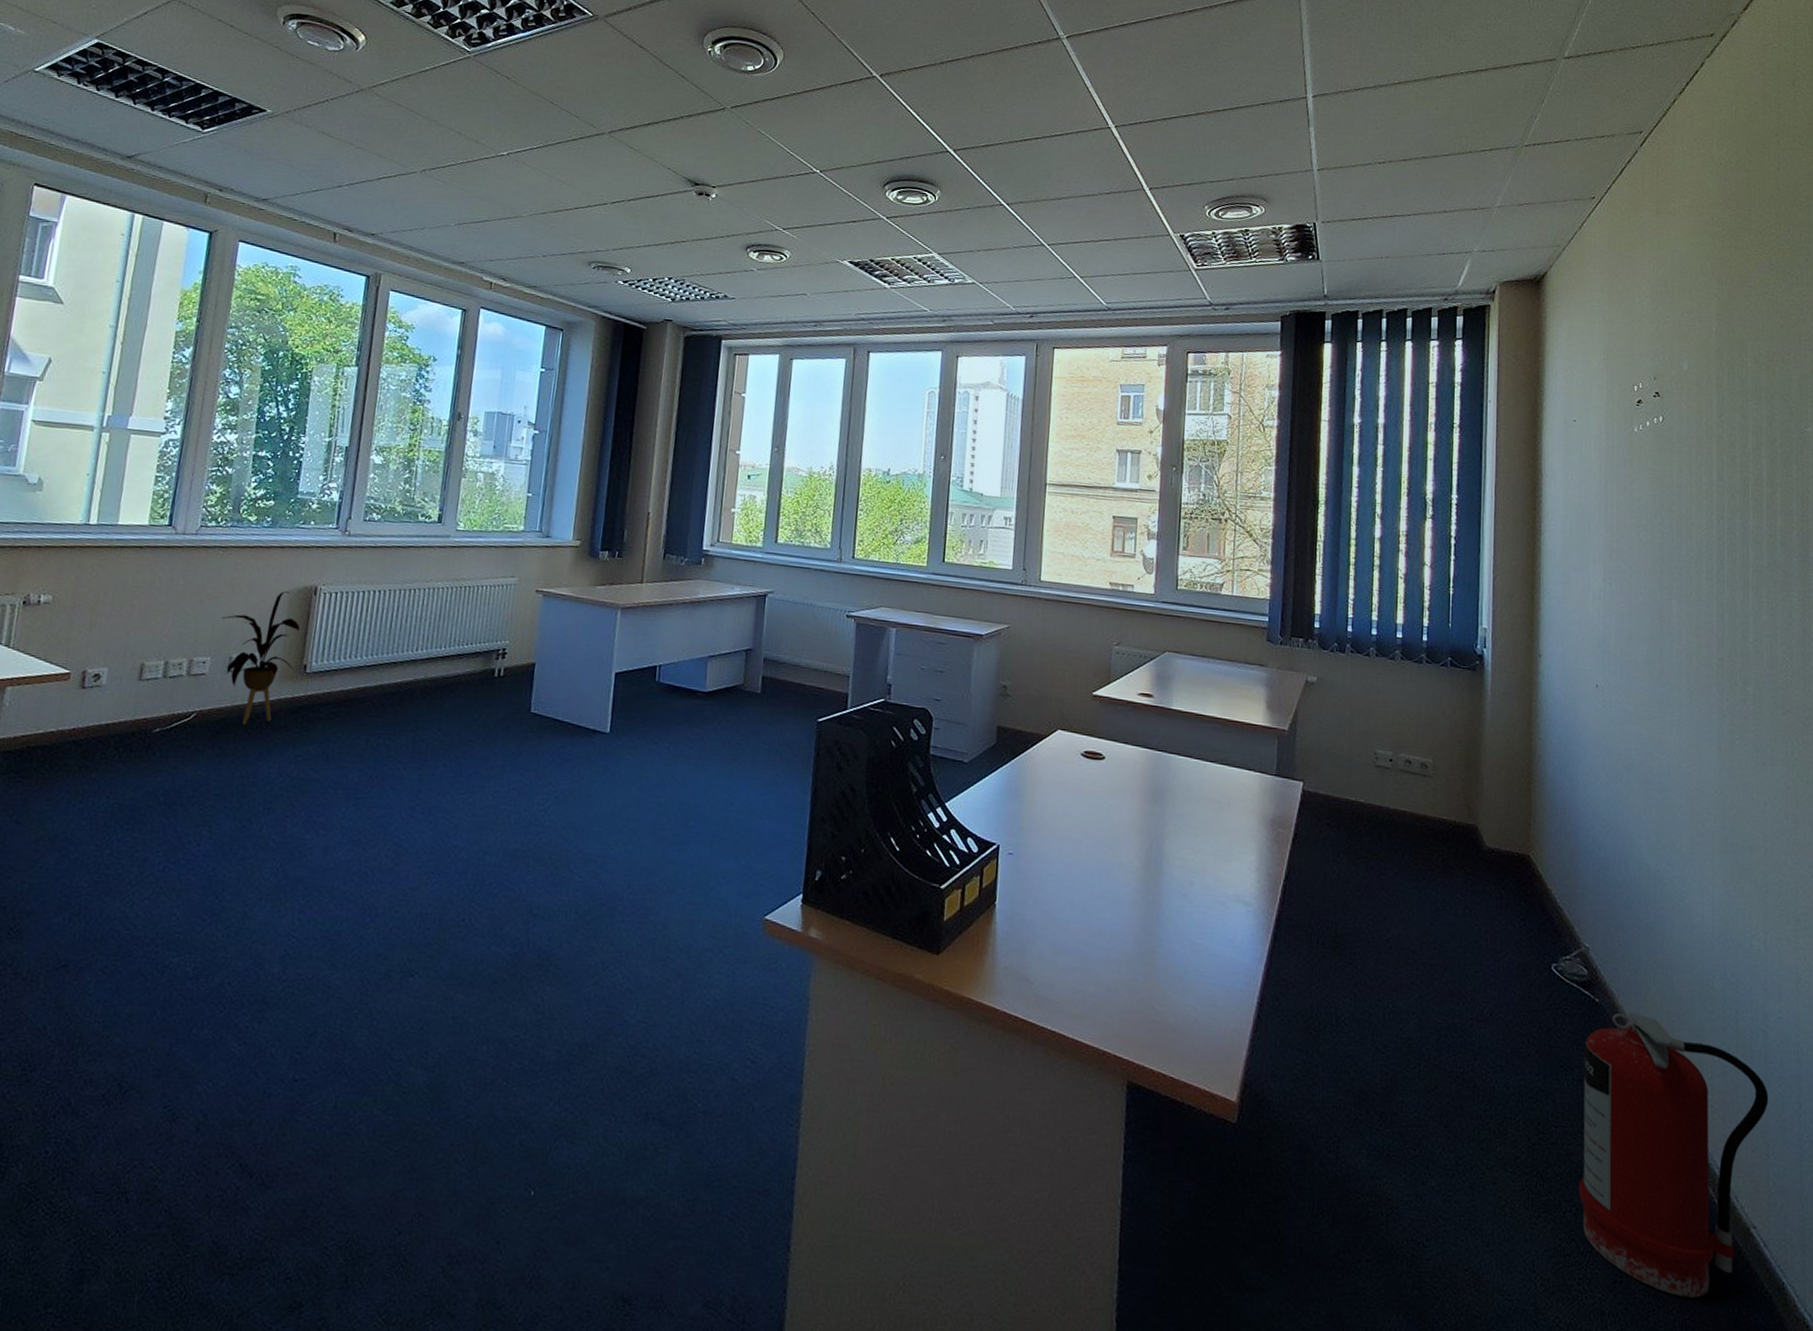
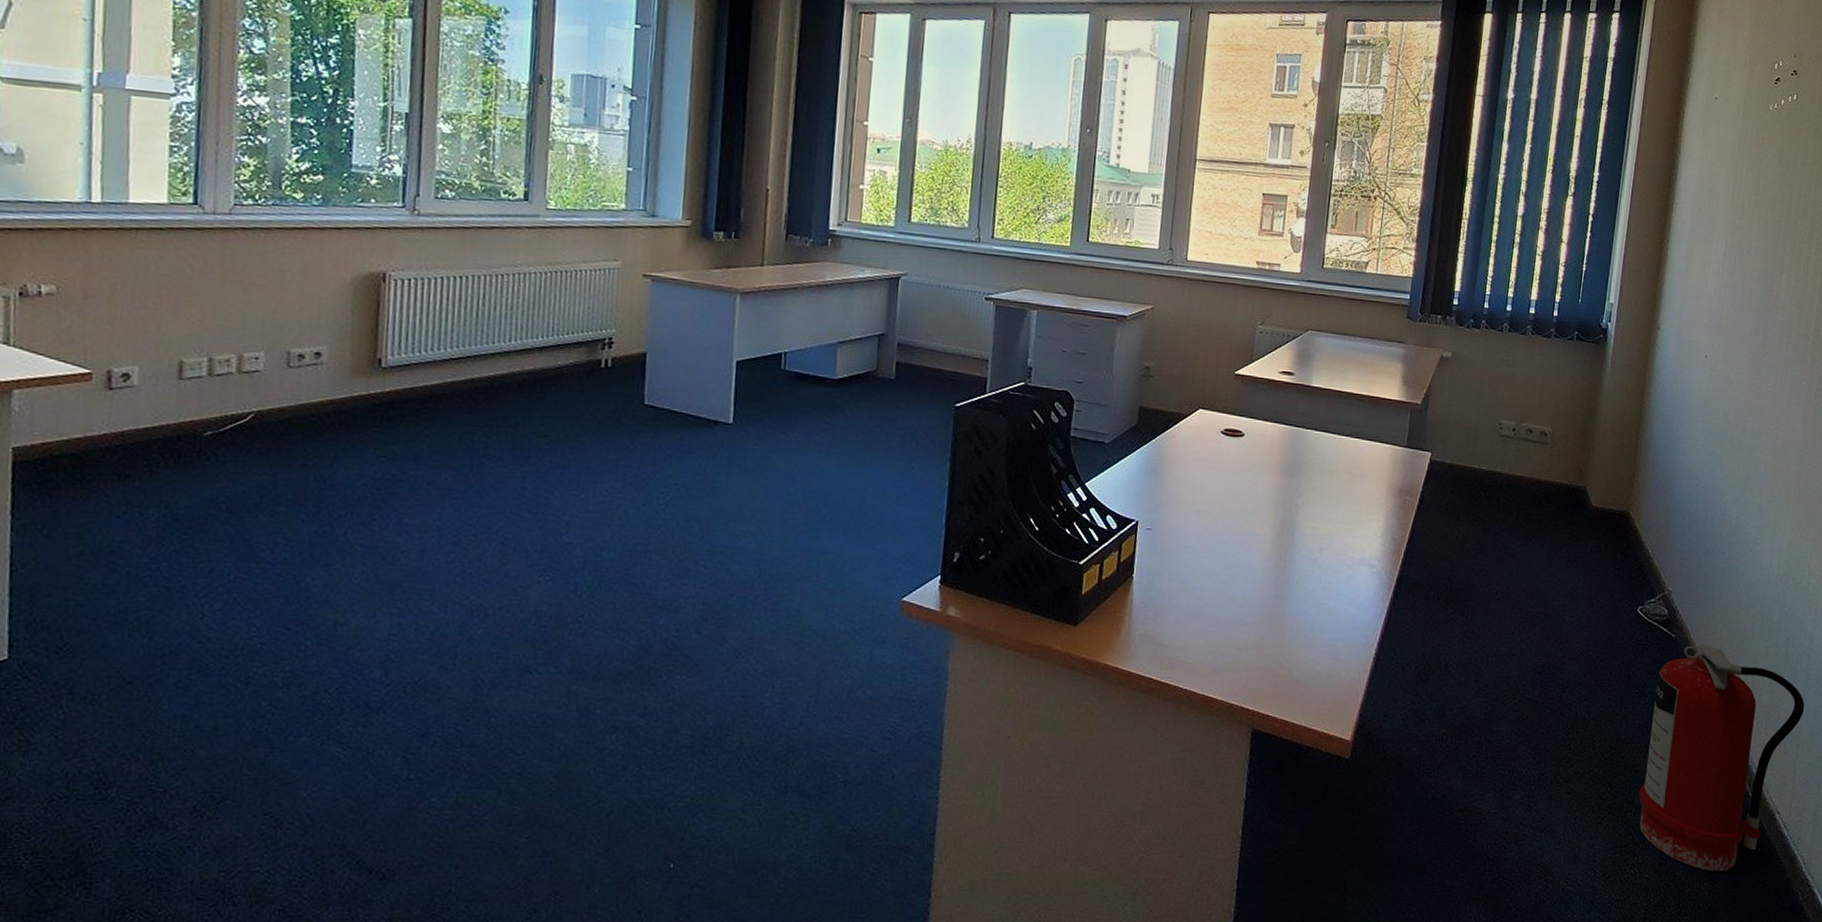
house plant: present [222,590,301,725] -> none [273,277,370,426]

